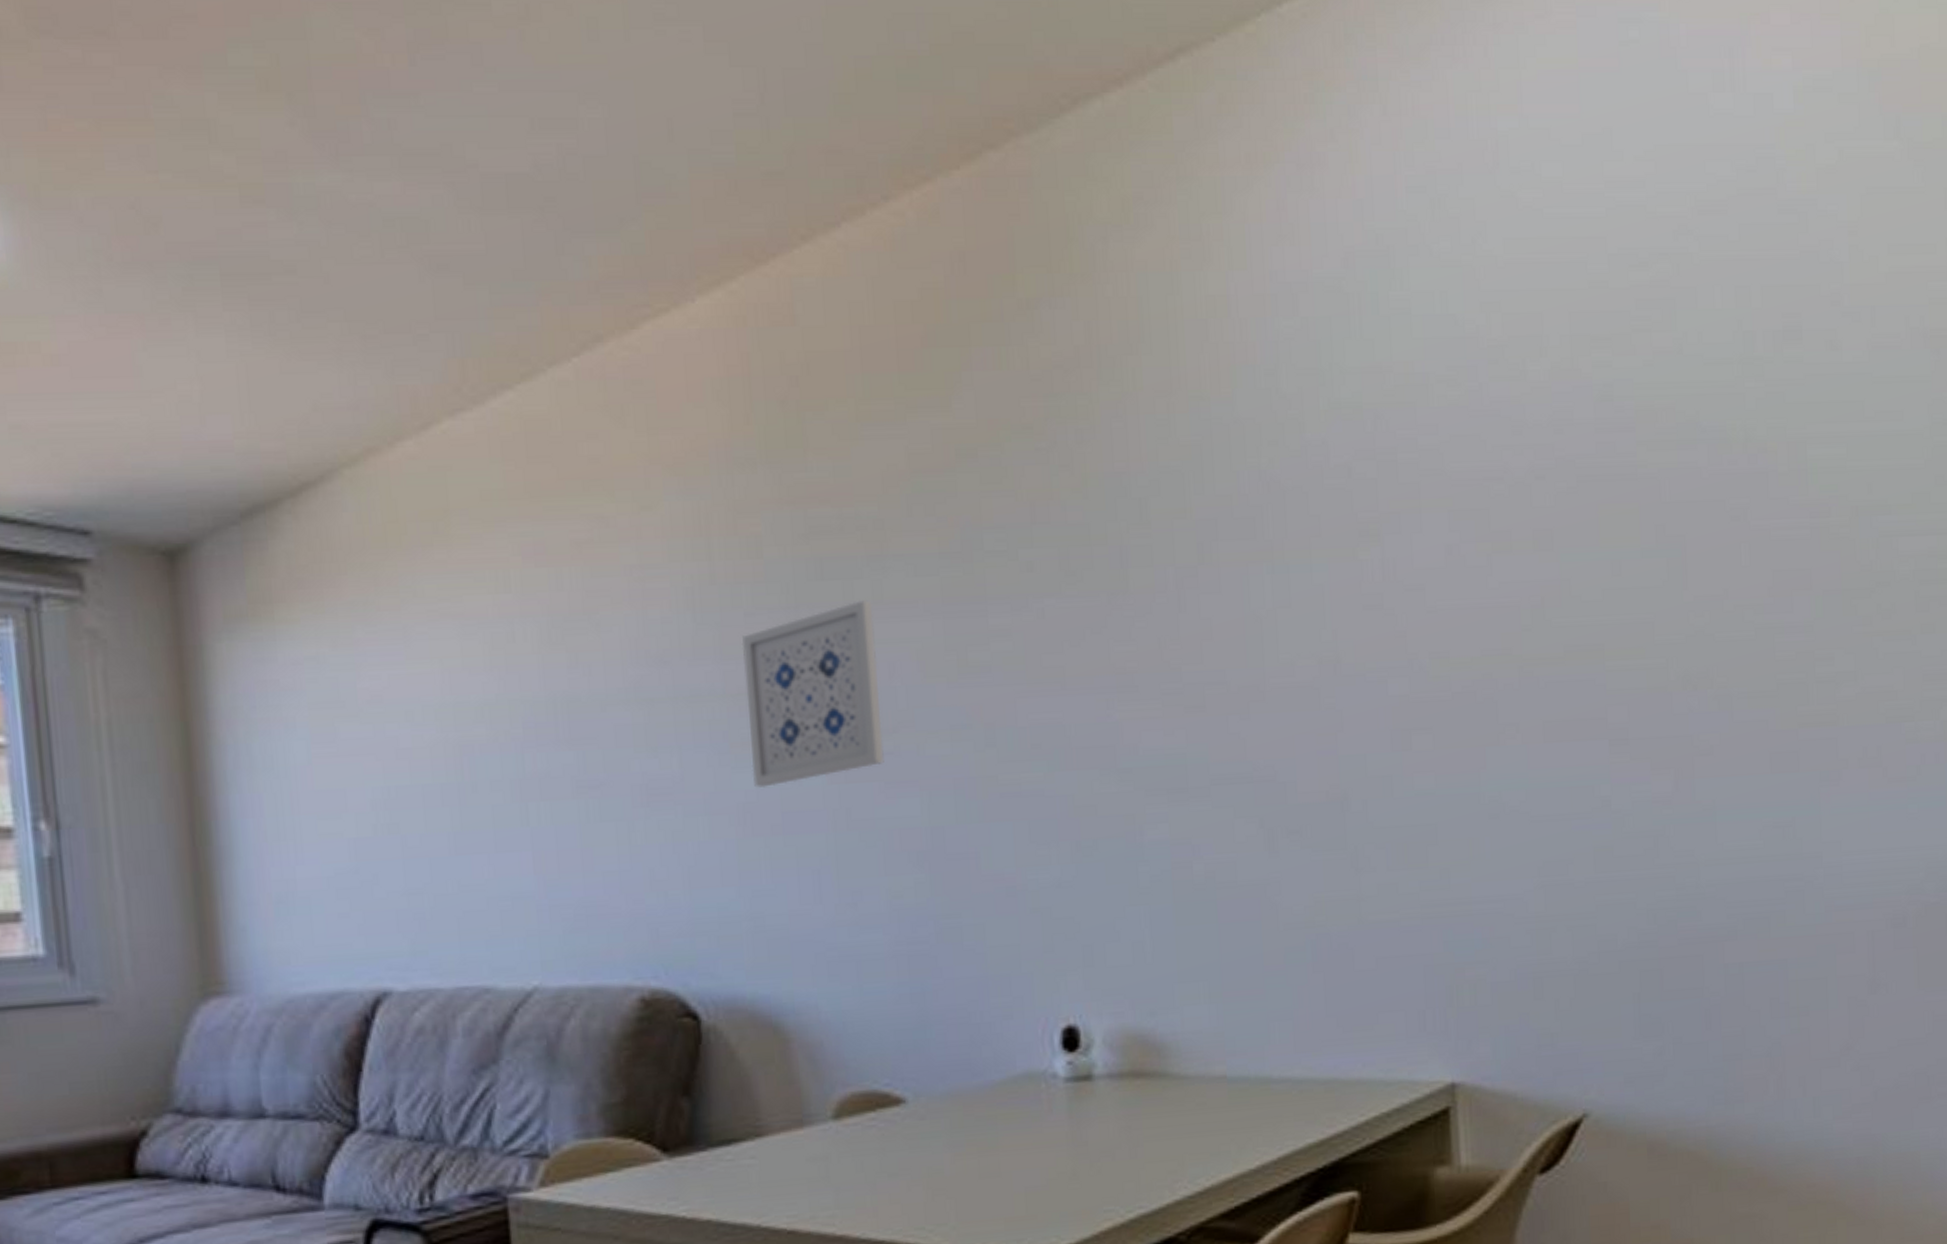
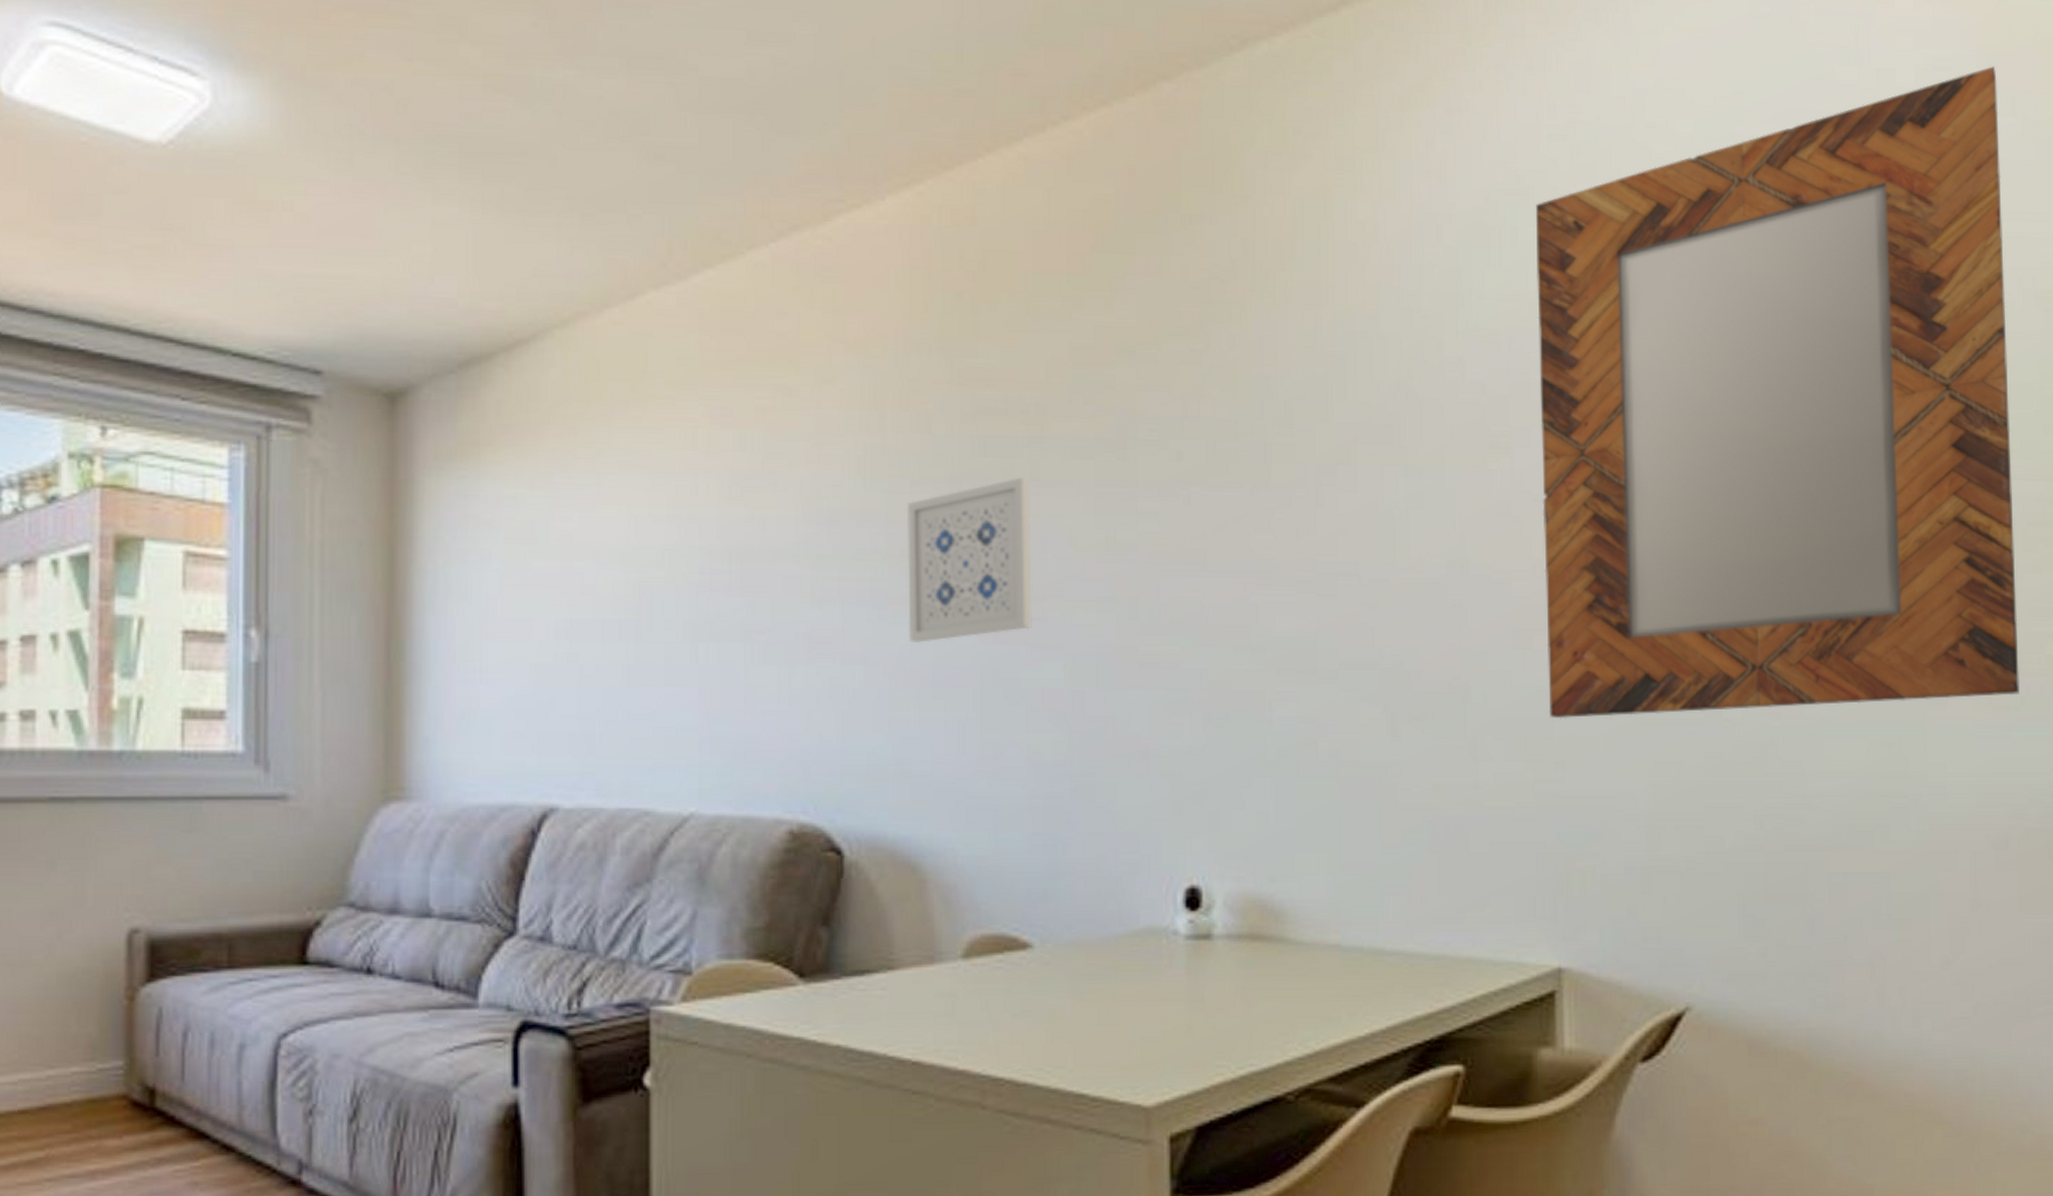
home mirror: none [1397,84,1916,823] -> present [1536,66,2020,719]

